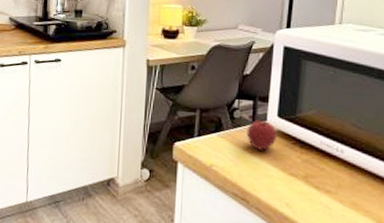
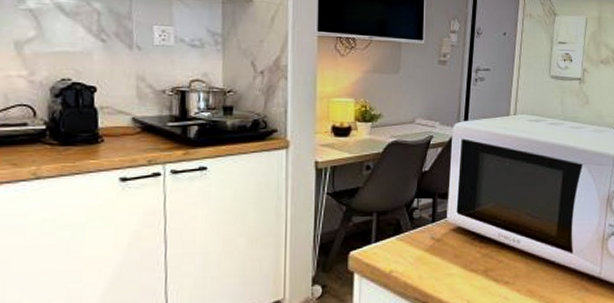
apple: present [245,113,278,151] -> none [425,210,458,250]

